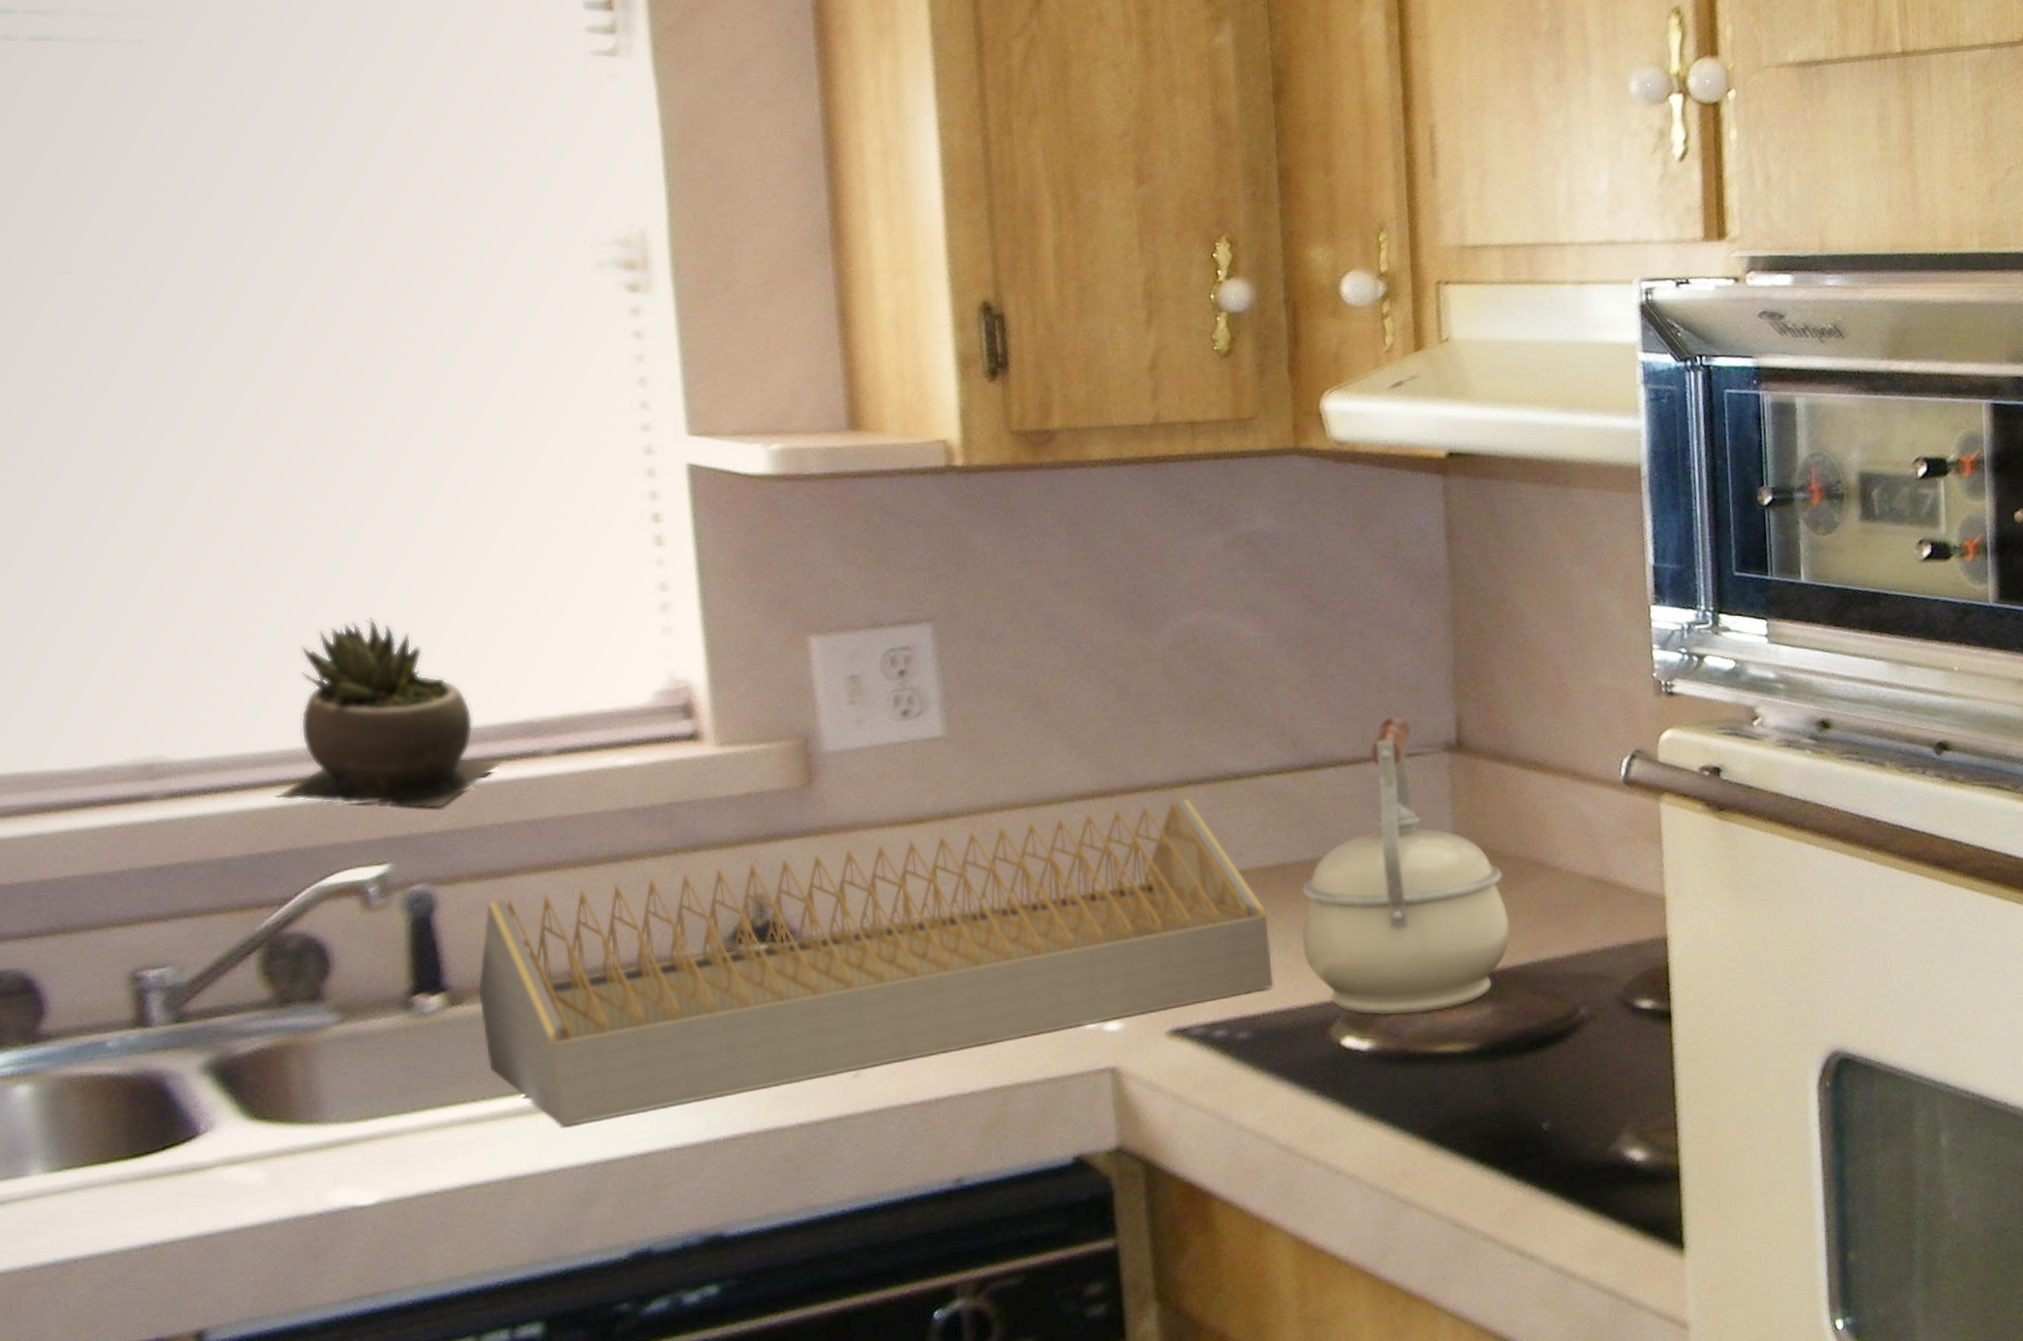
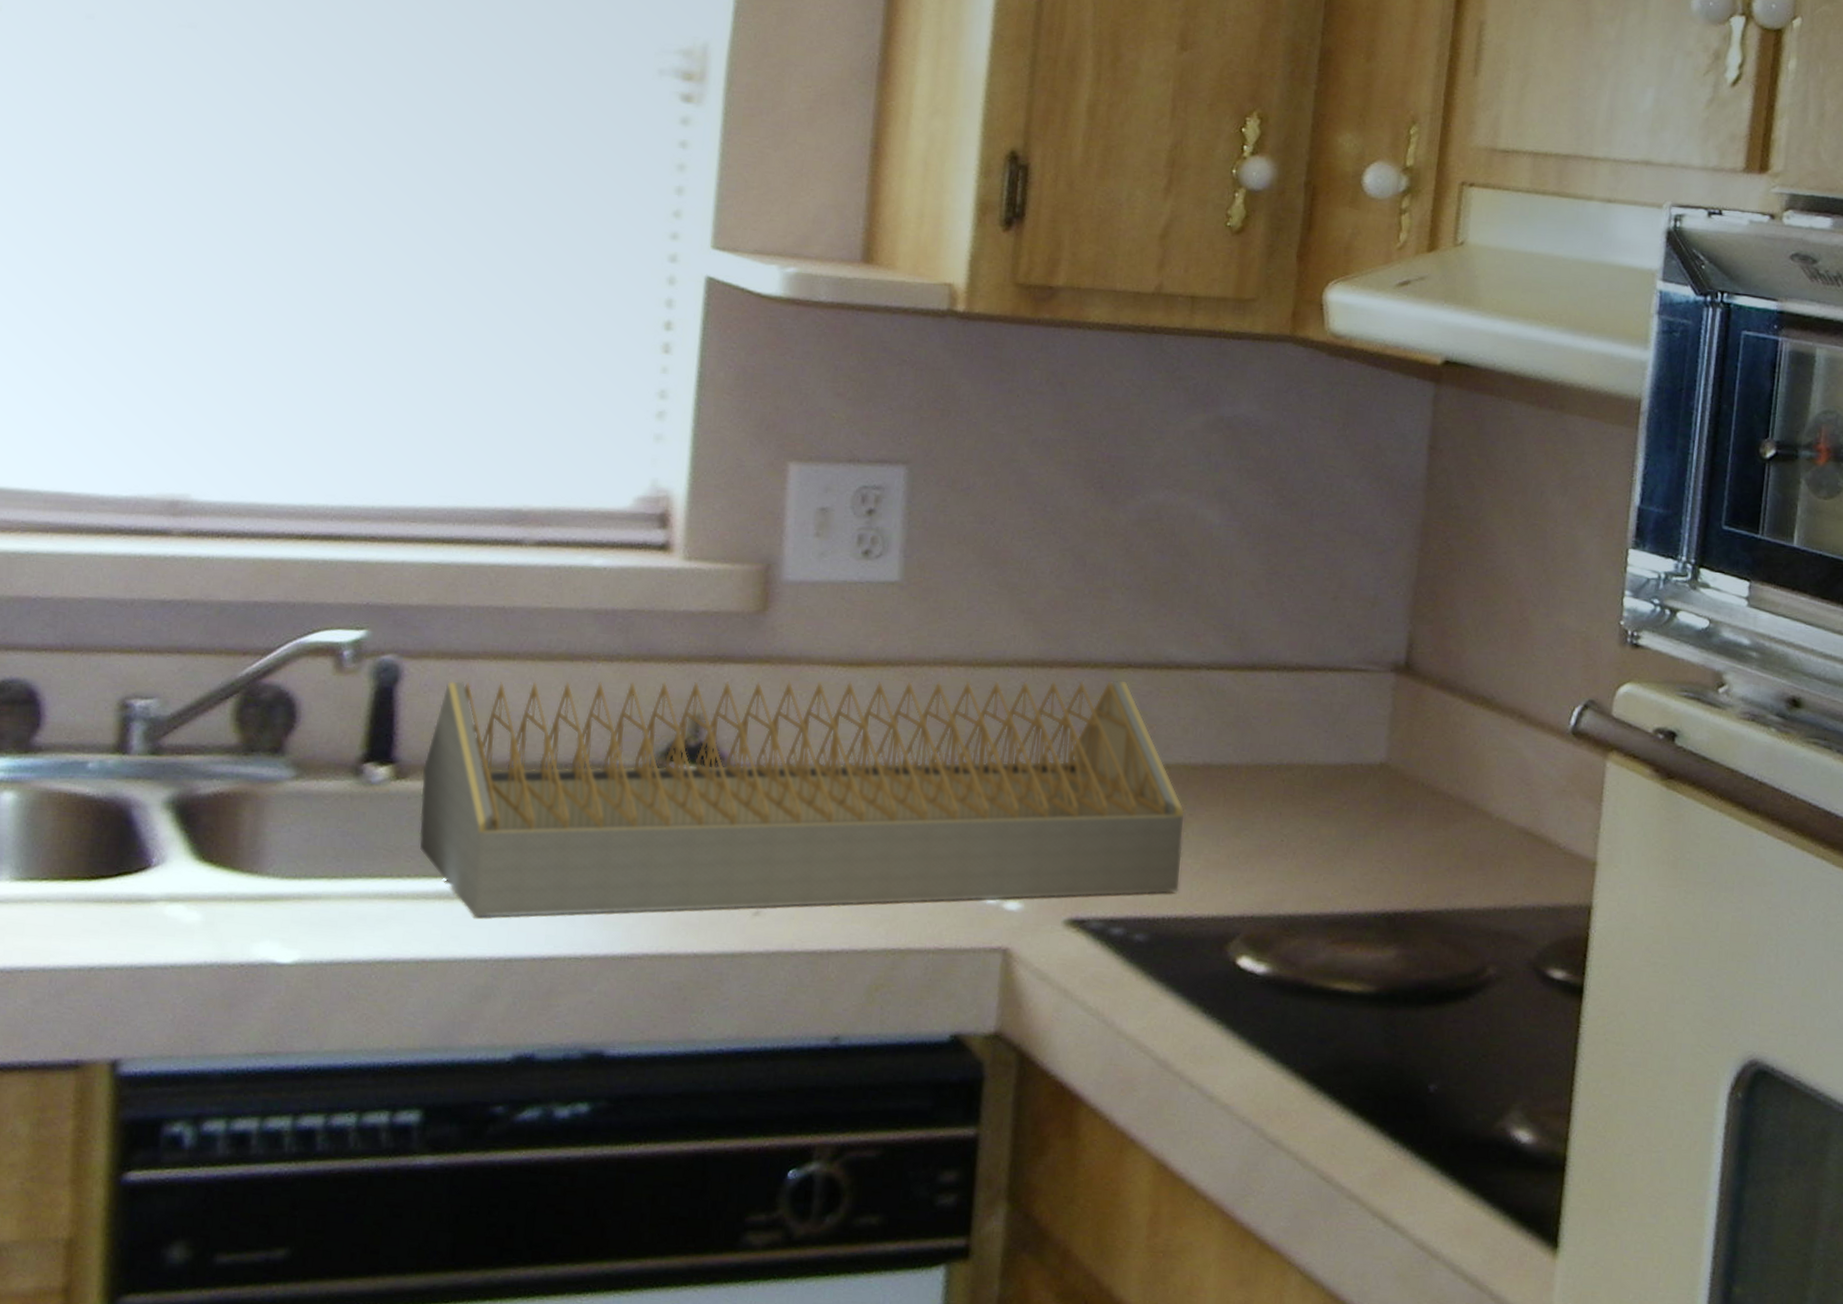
succulent plant: present [276,618,504,809] -> none [279,388,487,583]
kettle: present [1301,716,1512,1016] -> none [1213,627,1431,945]

